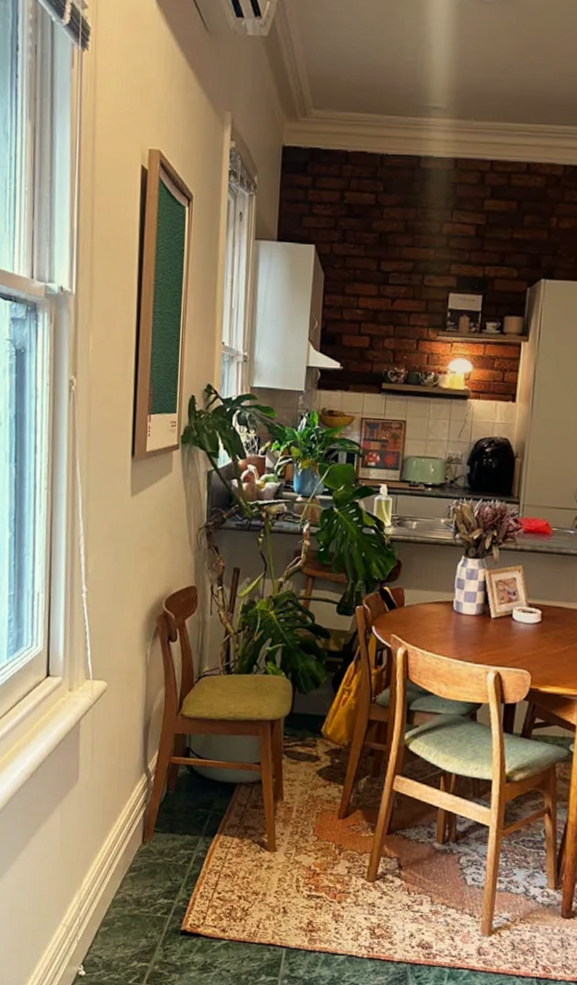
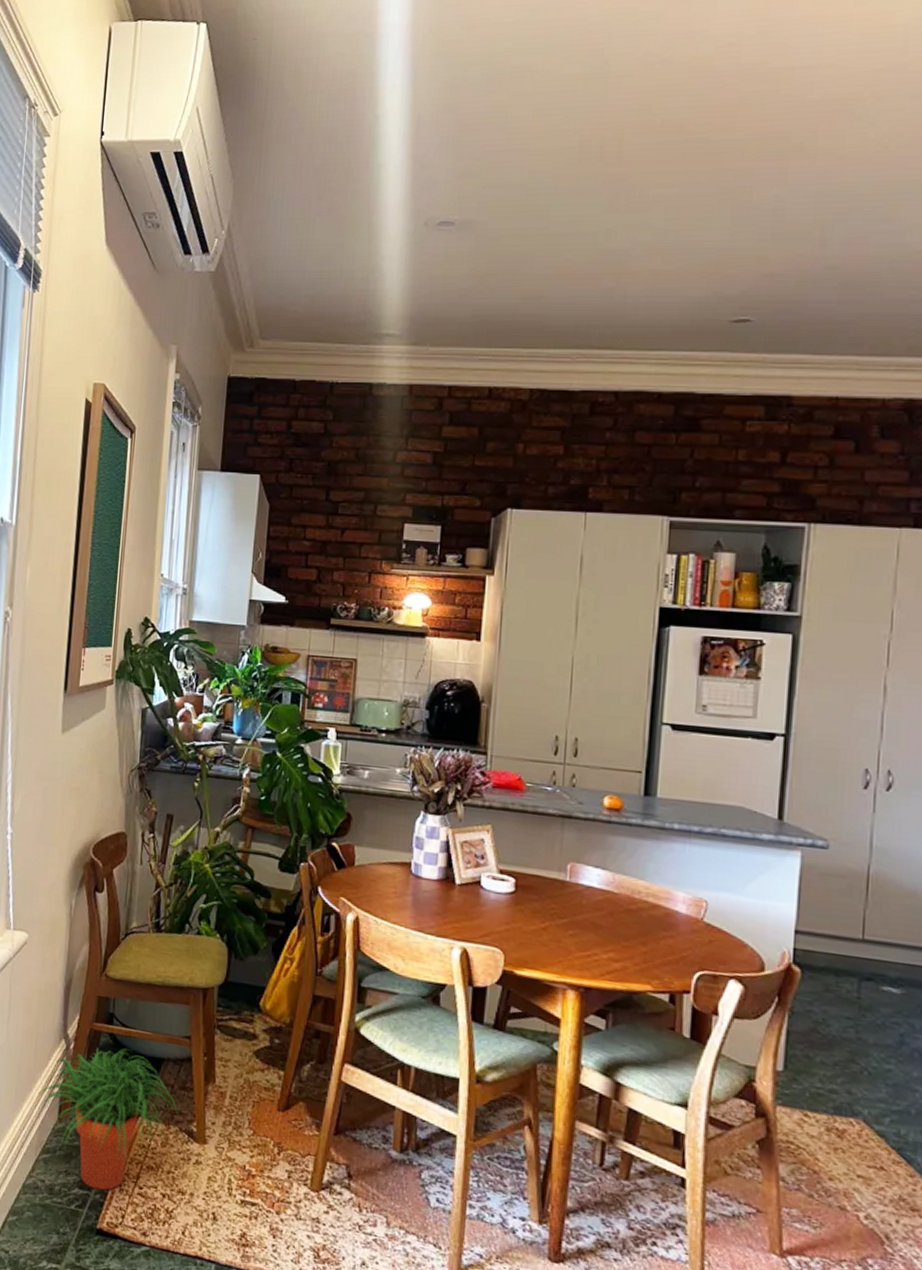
potted plant: none [122,777,251,899] -> present [37,1048,179,1191]

